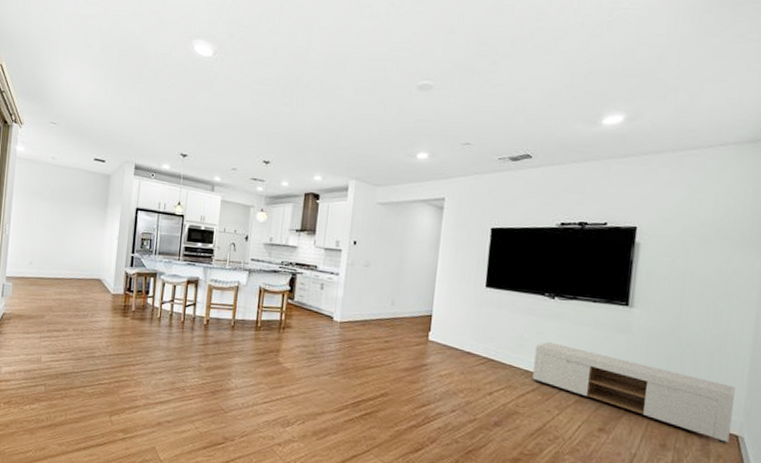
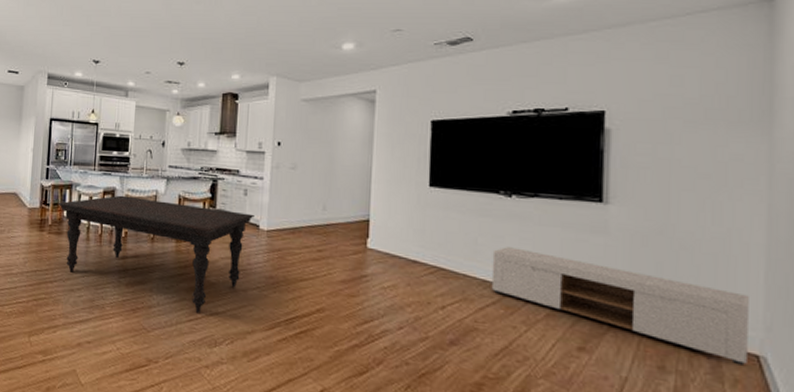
dining table: none [142,285,329,396] -> present [58,195,254,313]

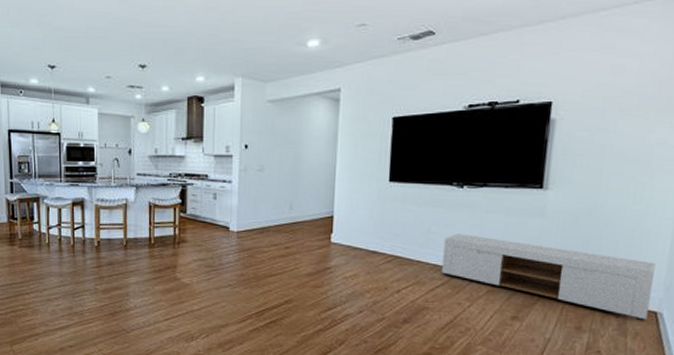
dining table: present [58,195,254,313] -> none [26,205,224,312]

